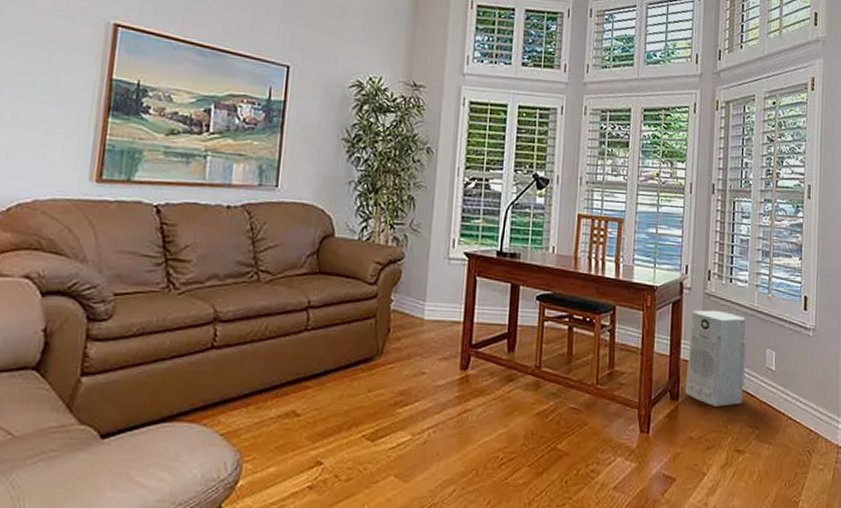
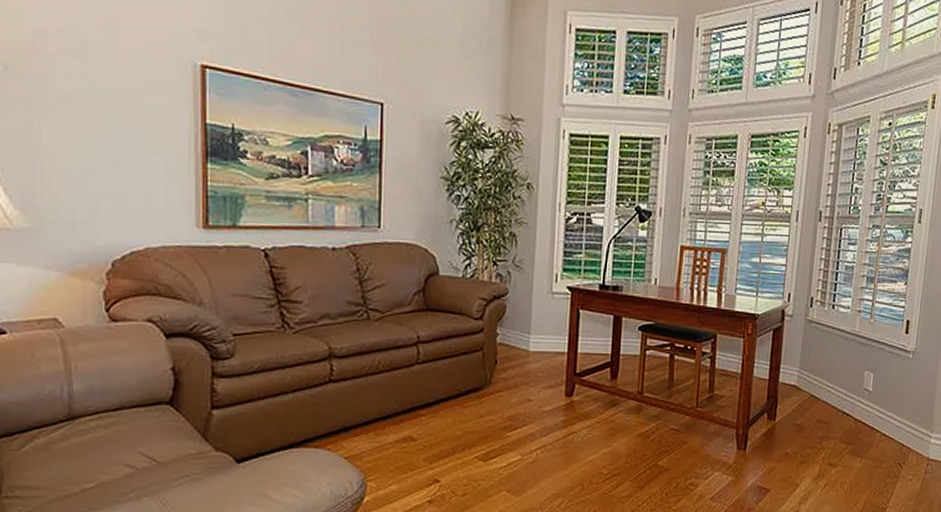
air purifier: present [685,309,747,407] -> none [782,335,846,425]

